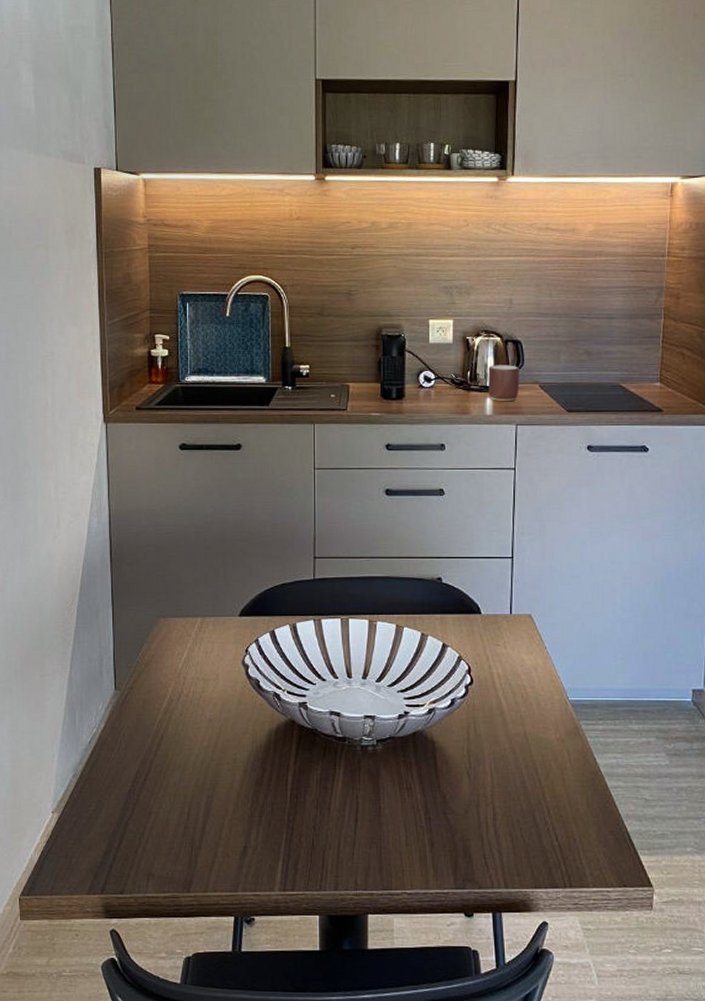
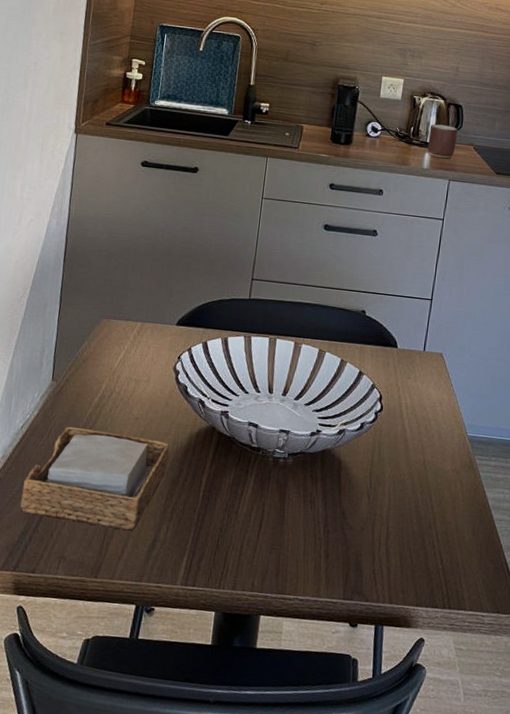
napkin holder: none [98,736,249,840] -> present [20,426,170,531]

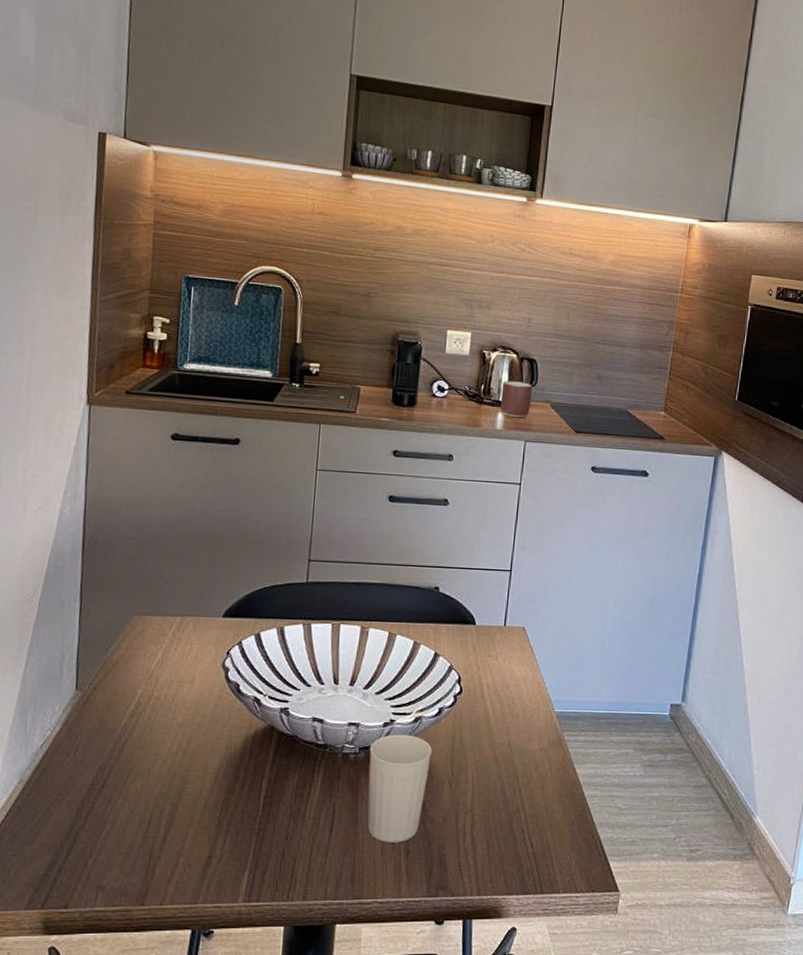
napkin holder: present [20,426,170,531] -> none [44,740,222,850]
cup: none [292,443,353,546] -> present [367,734,432,843]

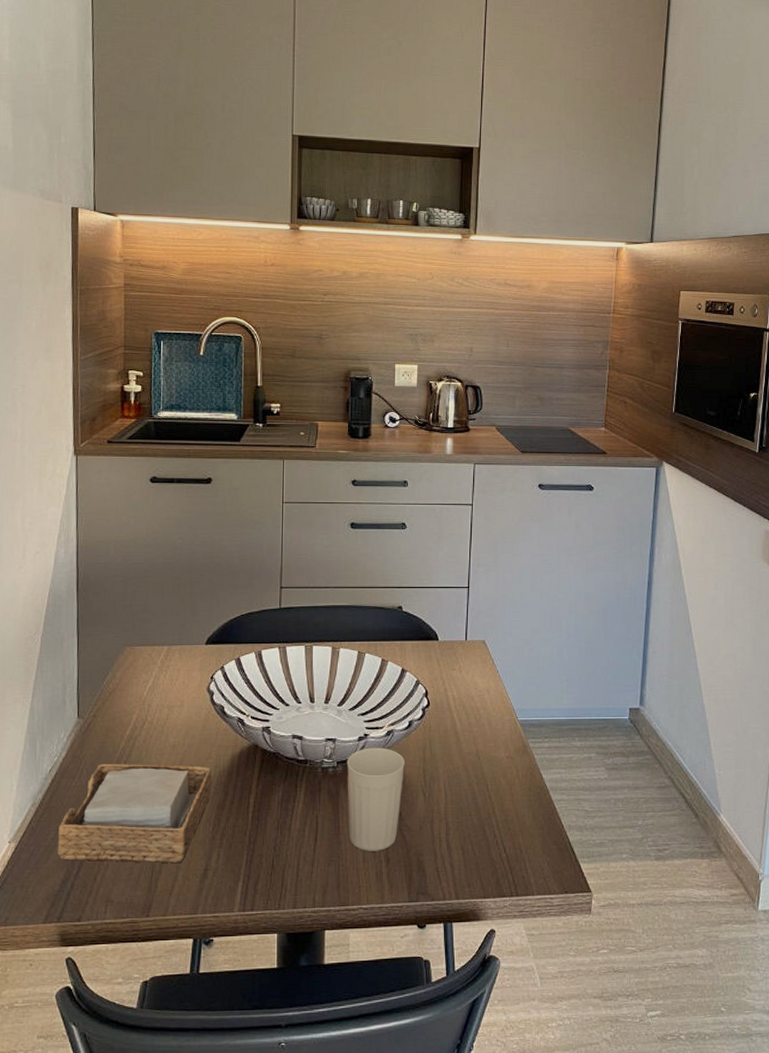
napkin holder: none [44,740,222,850] -> present [57,763,212,864]
mug: present [500,381,533,418] -> none [449,408,478,443]

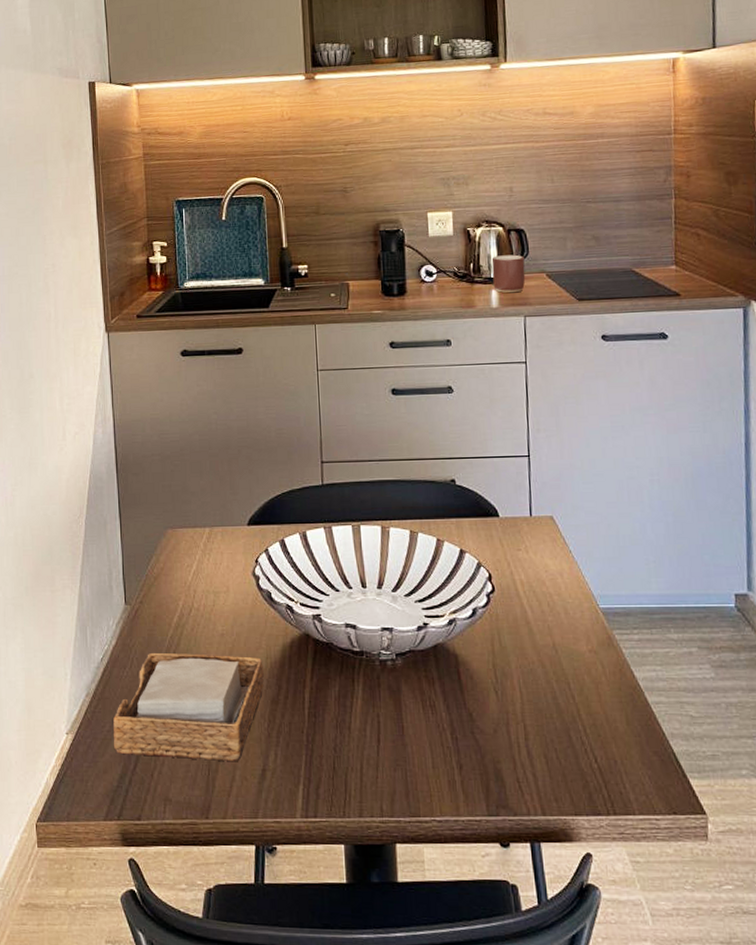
cup: present [347,747,405,851] -> none [407,638,472,756]
mug: none [449,408,478,443] -> present [491,254,526,294]

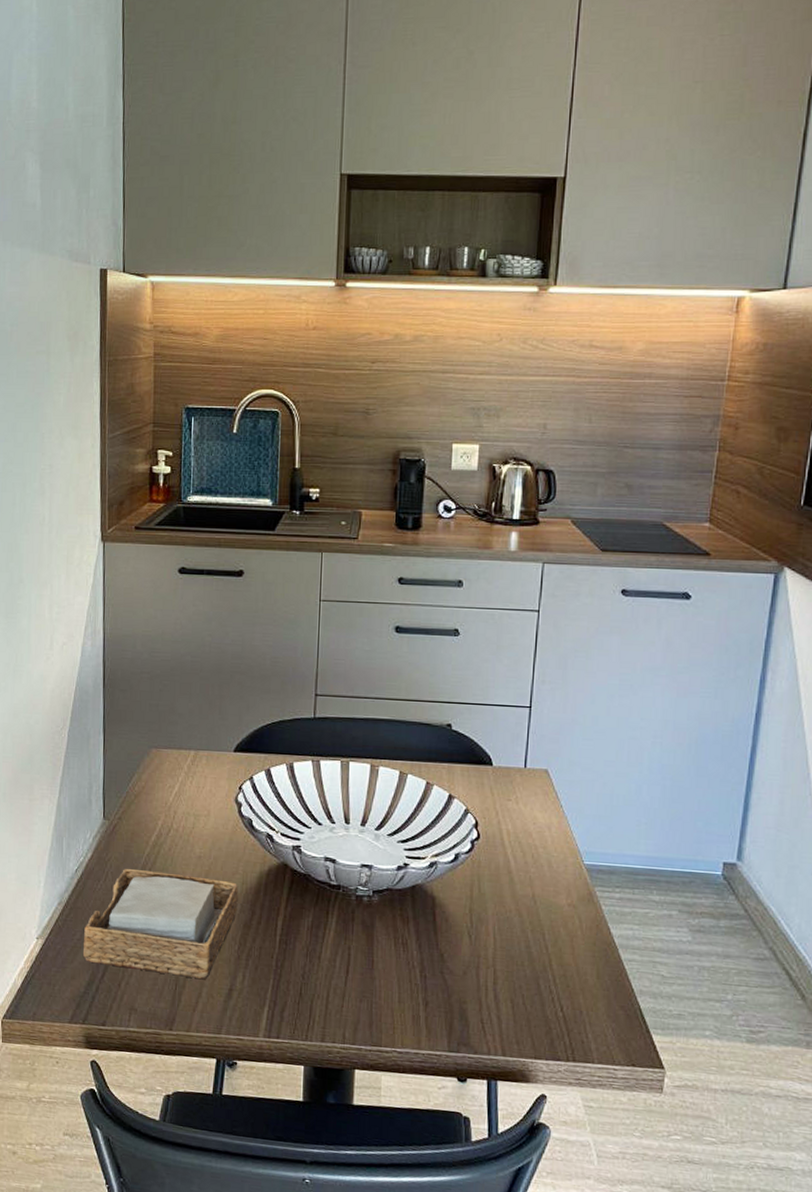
mug: present [491,254,526,294] -> none [514,496,550,538]

